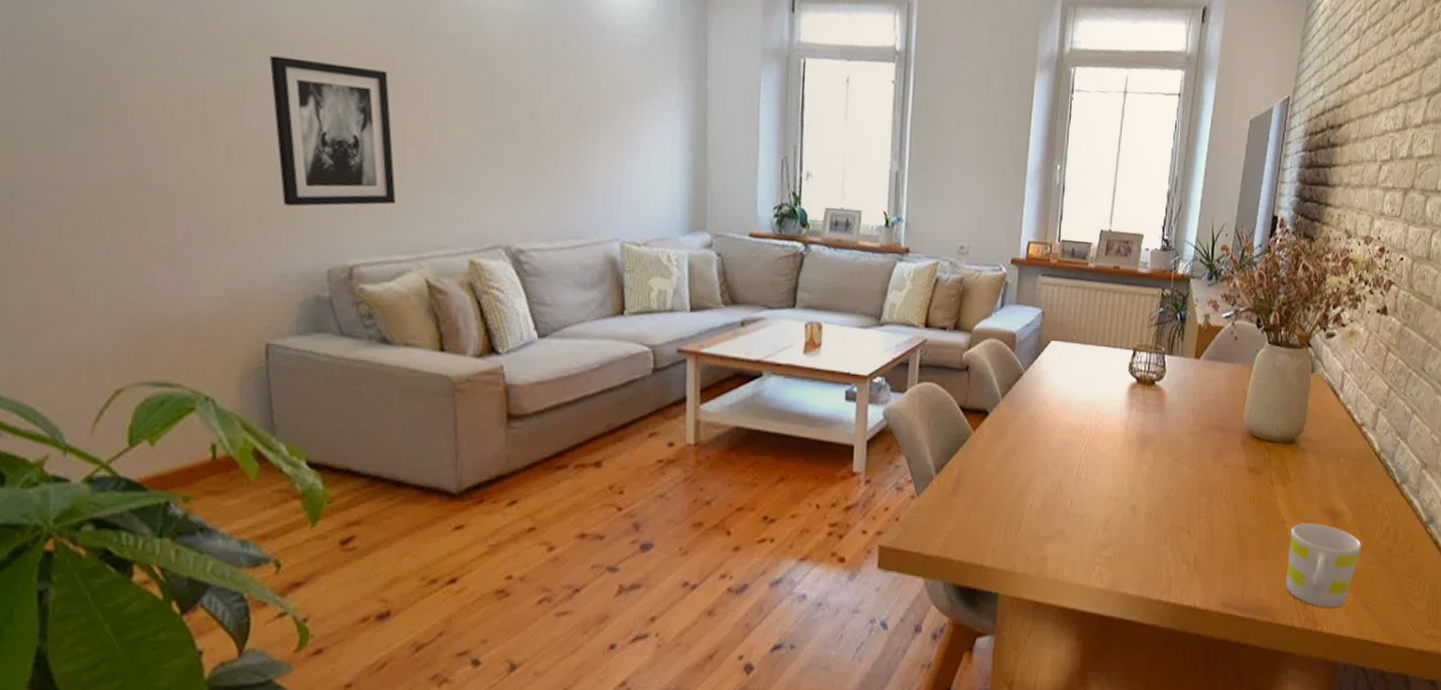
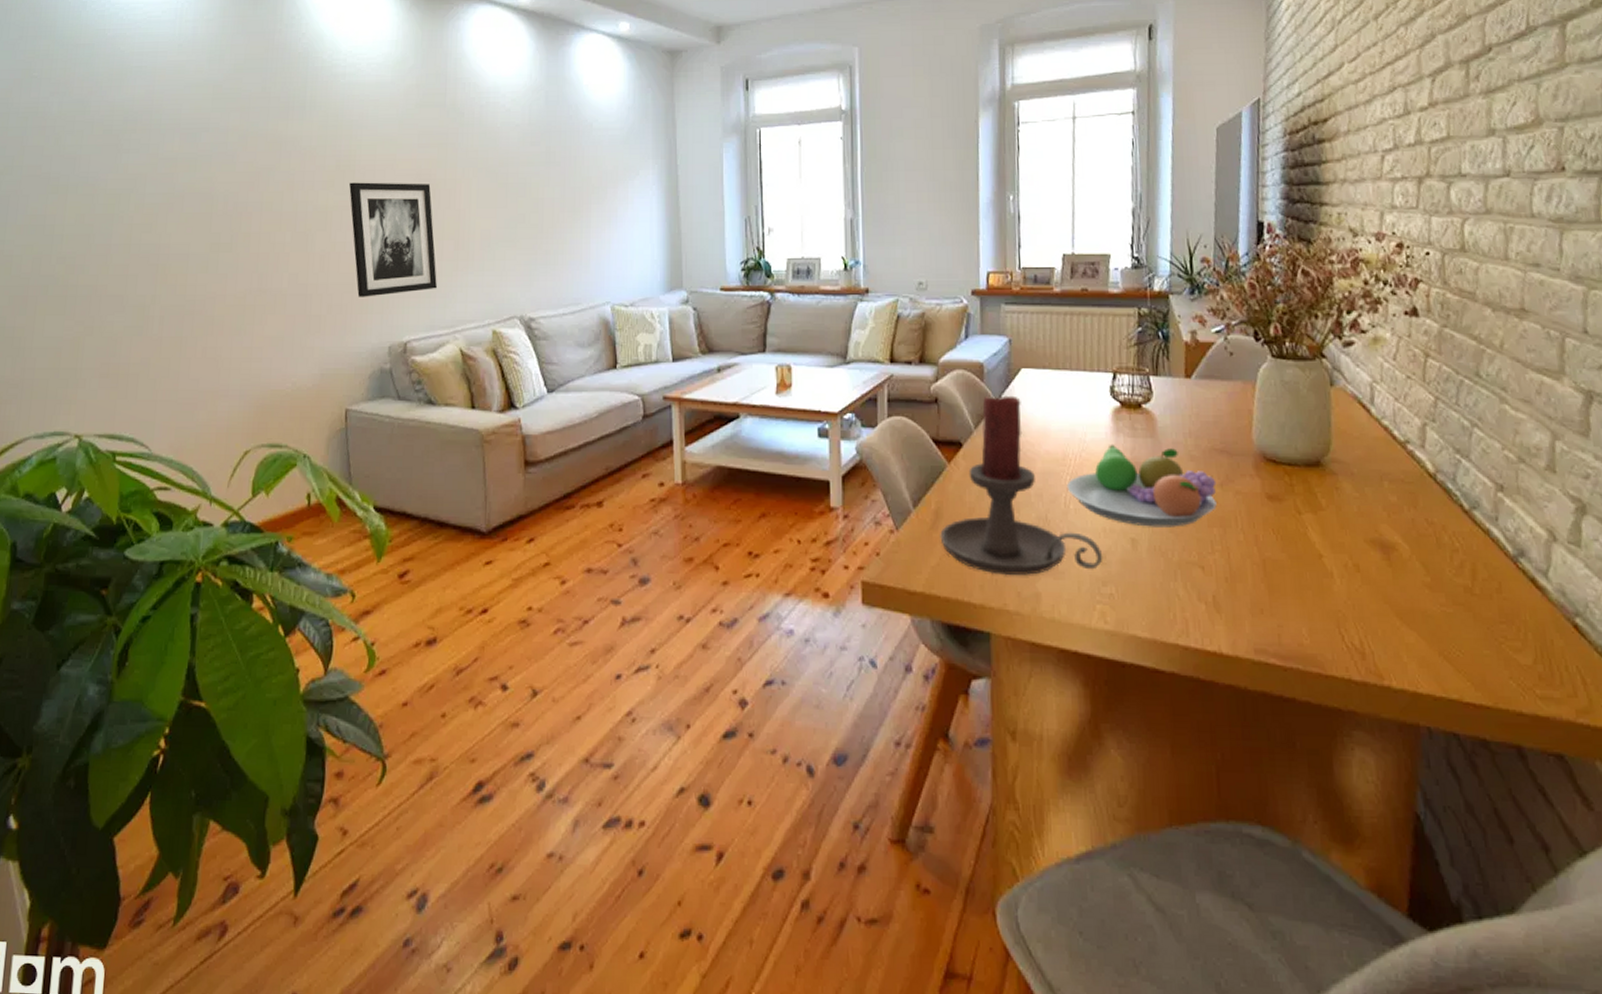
candle holder: none [959,365,1106,540] -> present [940,394,1103,576]
fruit bowl: none [1081,417,1210,496] -> present [1066,444,1217,527]
mug: present [1286,523,1362,608] -> none [1330,557,1430,659]

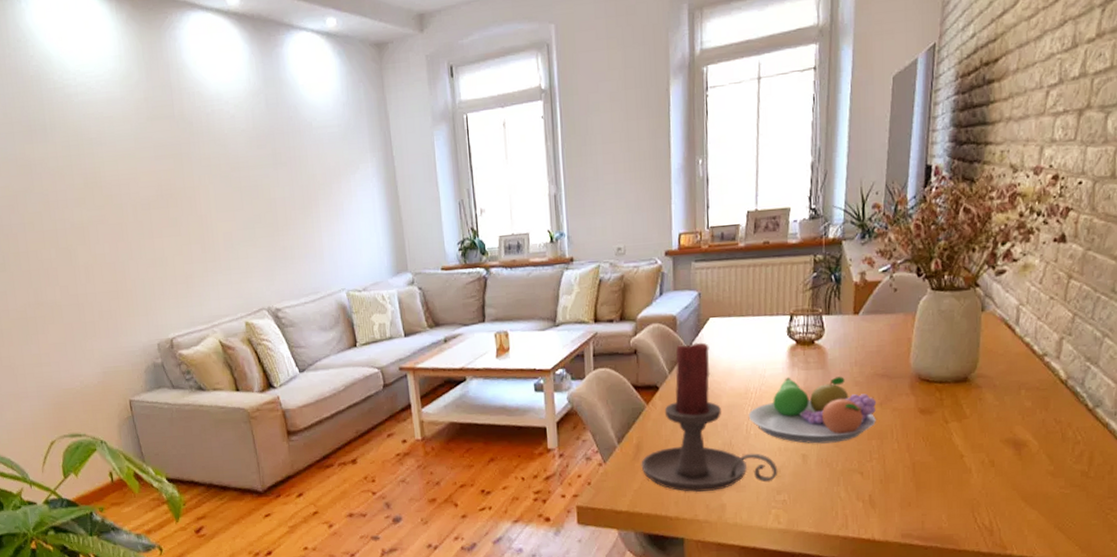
wall art: present [349,182,437,297] -> none [99,193,191,303]

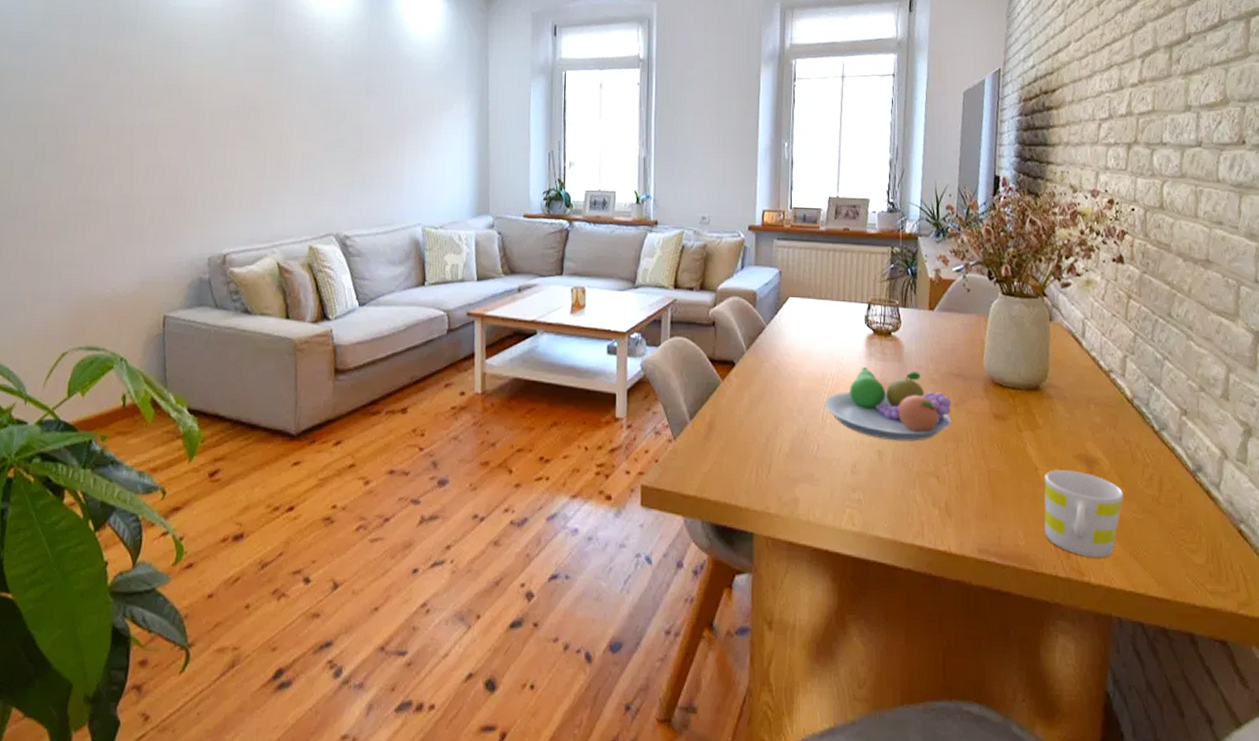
candle holder: present [641,342,778,493] -> none [712,319,854,482]
mug: none [968,454,1052,533] -> present [1044,470,1124,558]

